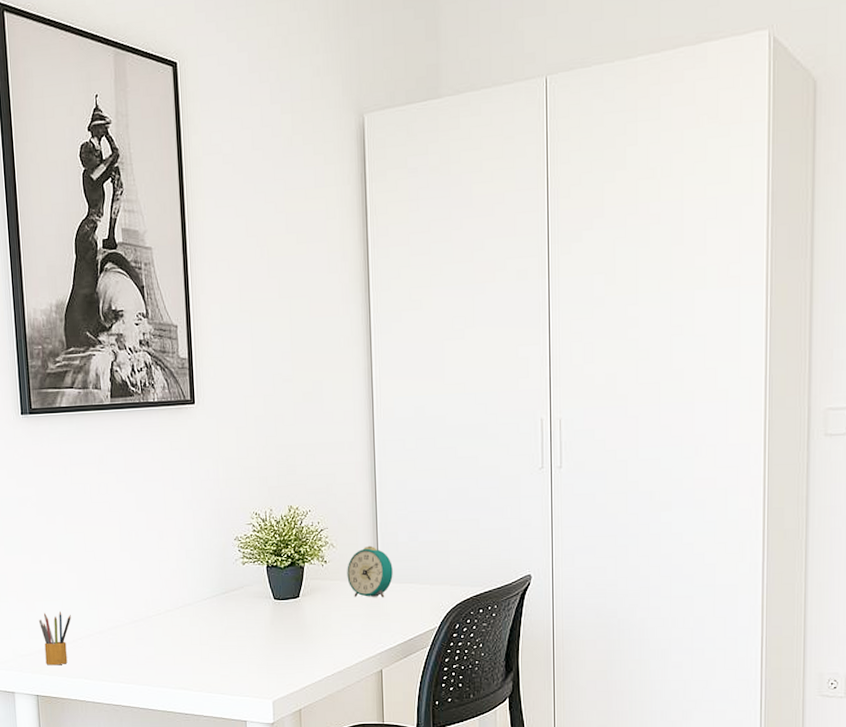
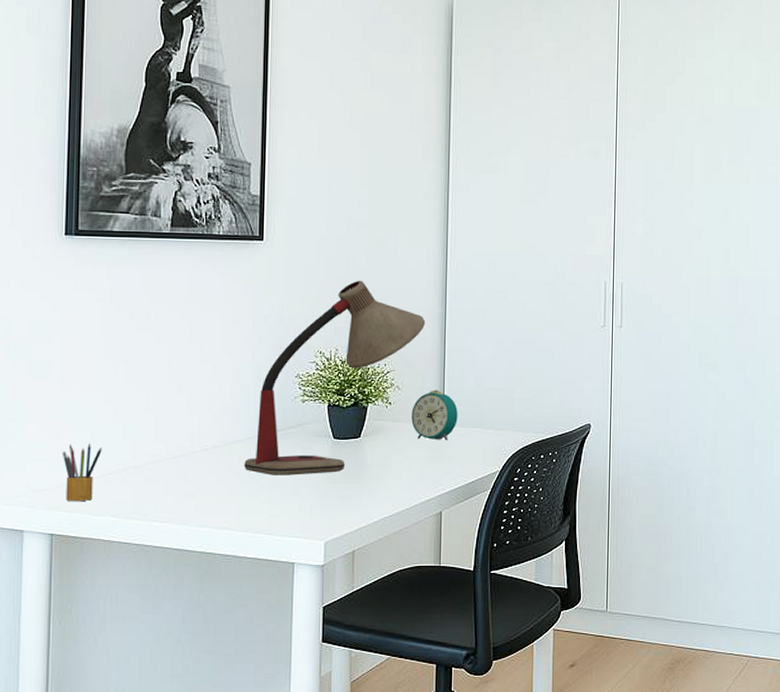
desk lamp: none [194,437,356,637] -> present [244,280,426,475]

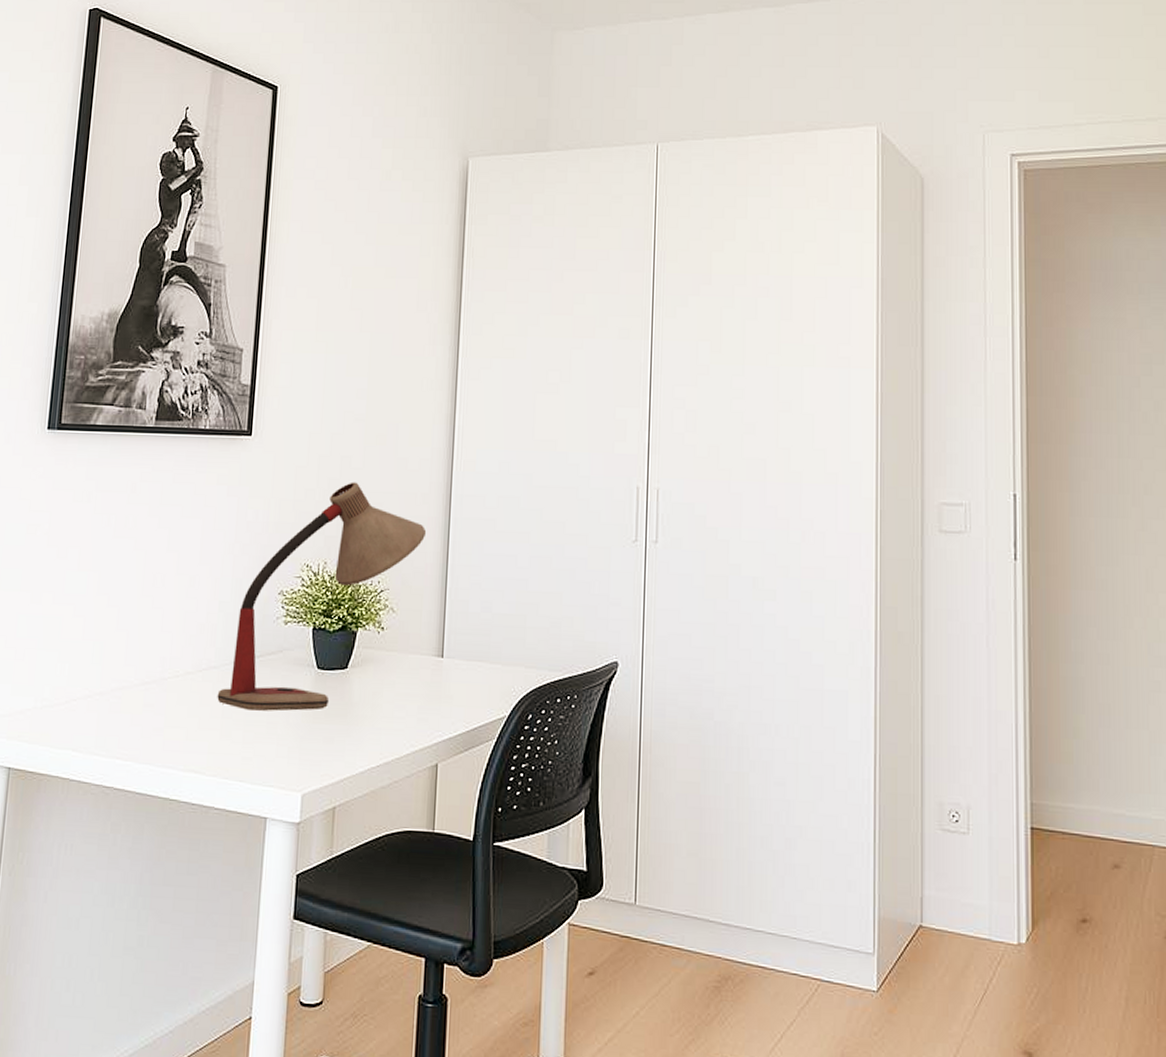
pencil box: present [62,442,102,502] -> none [26,663,68,731]
alarm clock: present [411,389,458,441] -> none [406,613,460,677]

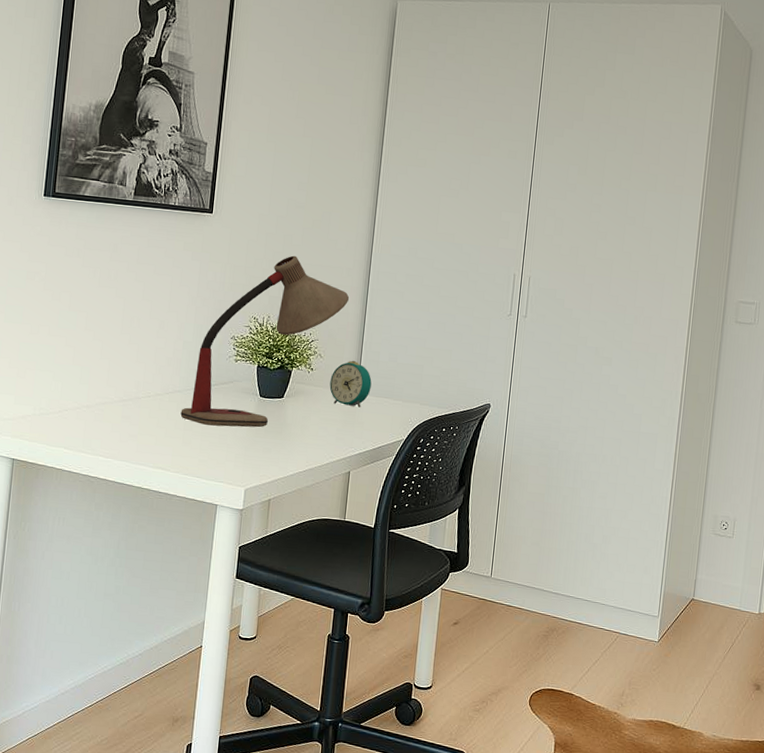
alarm clock: none [406,613,460,677] -> present [329,360,372,408]

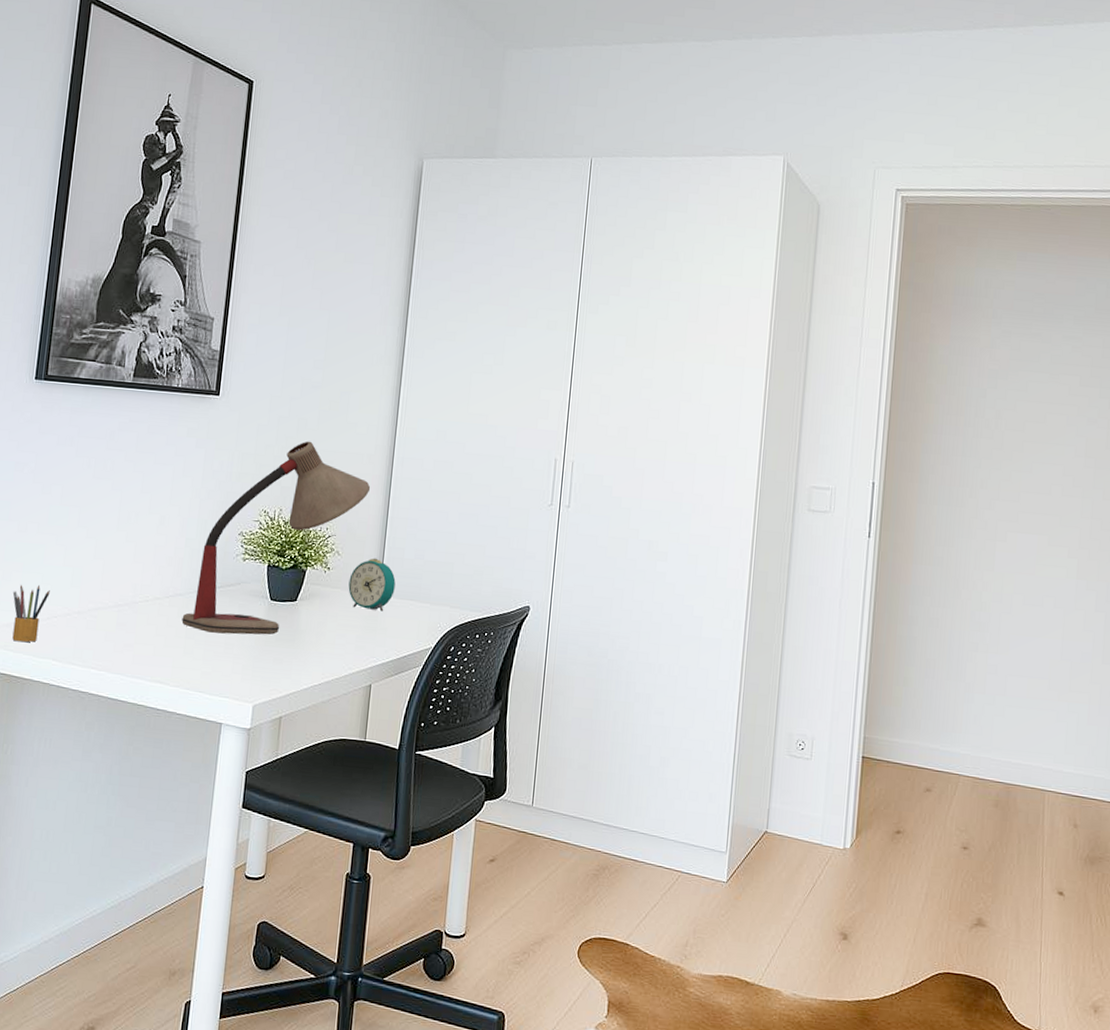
pencil box: none [27,381,61,433] -> present [12,584,50,642]

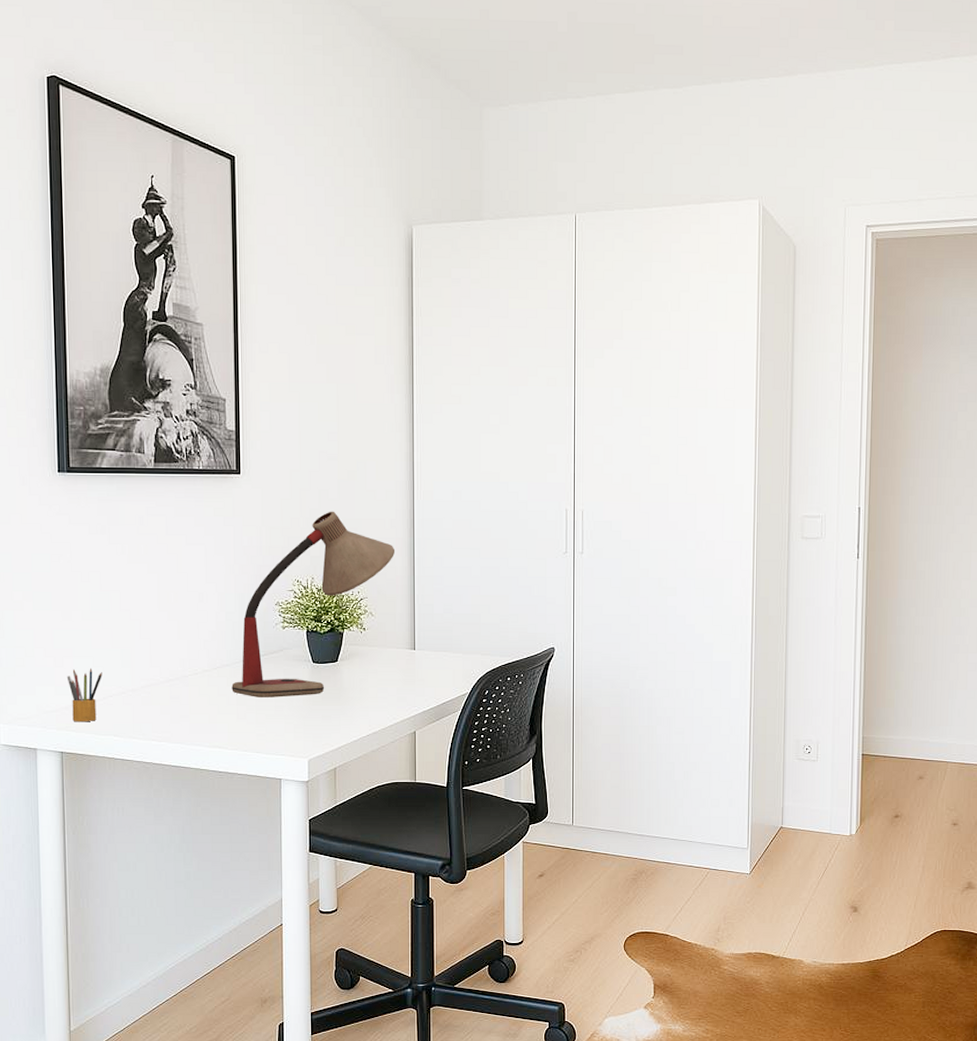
alarm clock: present [348,558,396,612] -> none [384,615,428,664]

